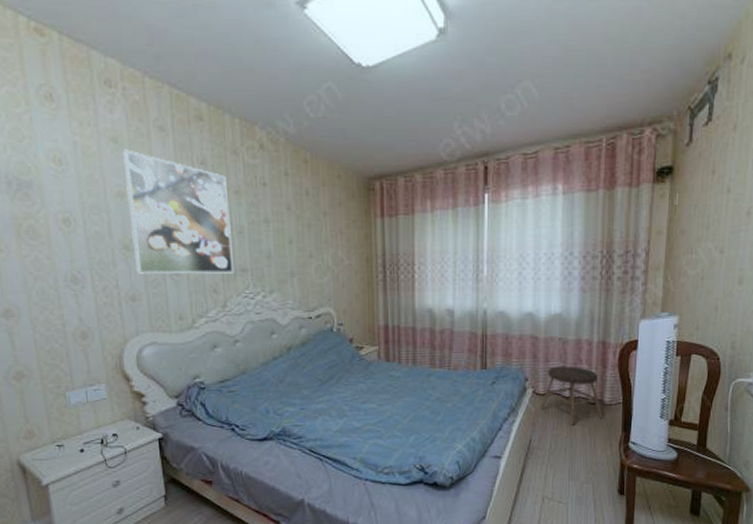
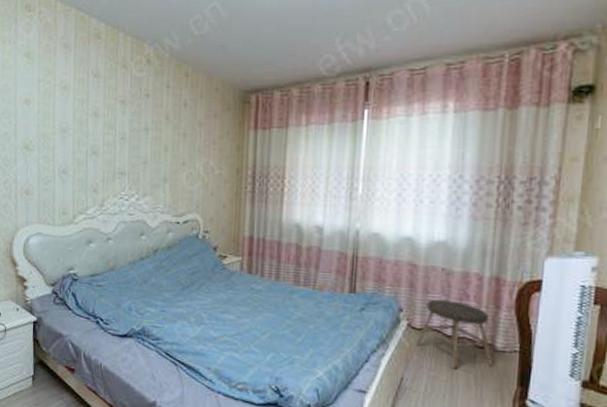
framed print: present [122,149,235,274] -> none [32,63,115,176]

